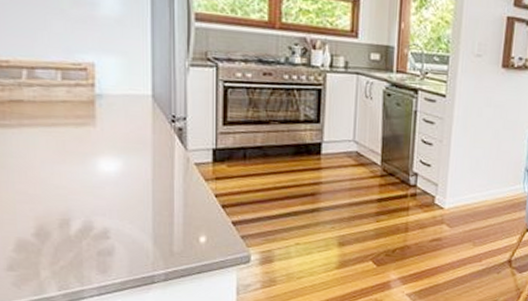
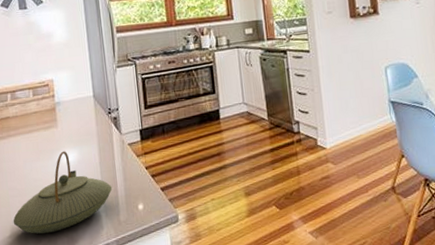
teapot: none [19,157,167,254] -> present [13,151,113,234]

